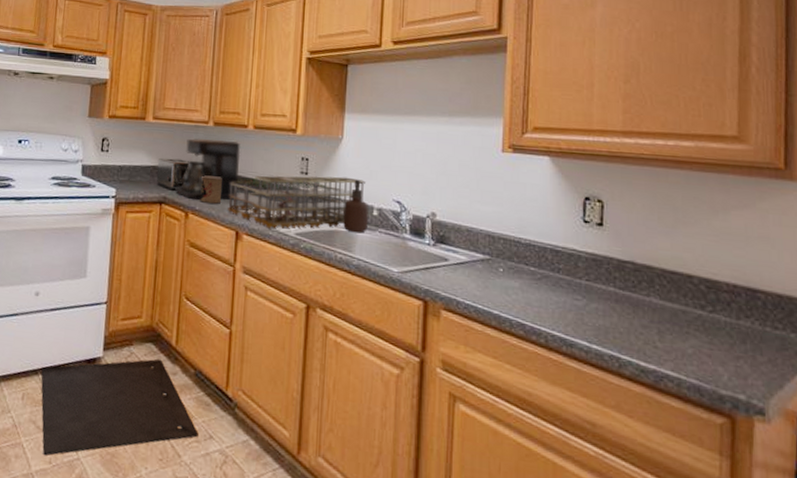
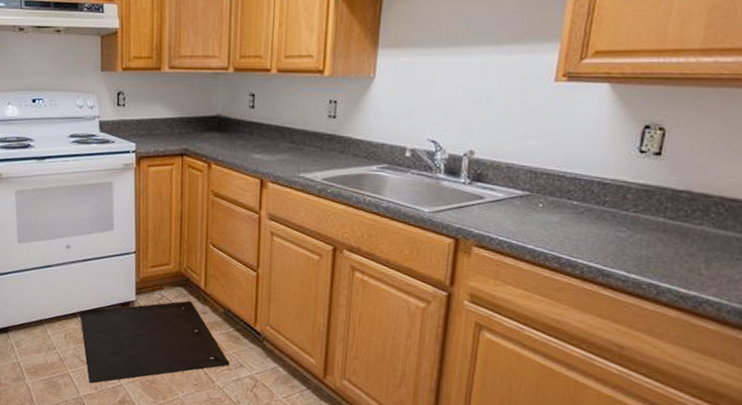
toaster: present [156,157,190,191] -> none [176,109,210,142]
coffee maker: present [175,138,241,201] -> none [196,87,264,151]
tin can: present [200,175,222,205] -> none [222,125,245,154]
dish rack: present [228,175,364,229] -> none [251,118,397,176]
soap dispenser: present [343,179,368,234] -> none [373,120,401,176]

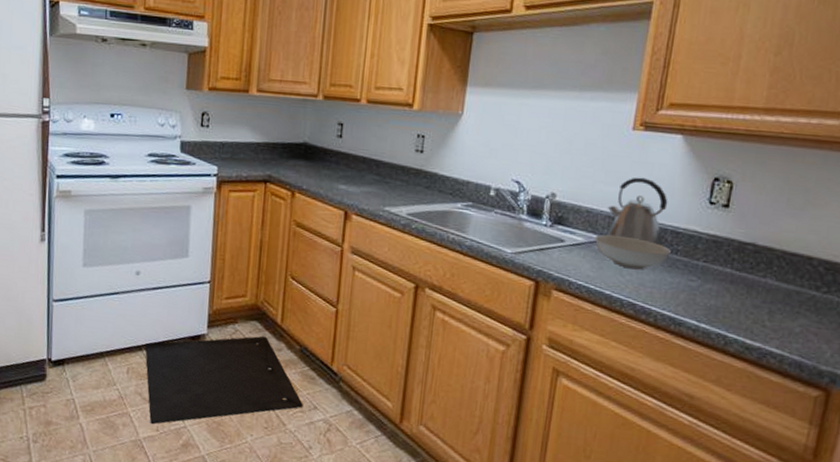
bowl: none [515,189,598,223] -> present [594,234,671,270]
kettle: none [528,129,594,199] -> present [606,177,668,247]

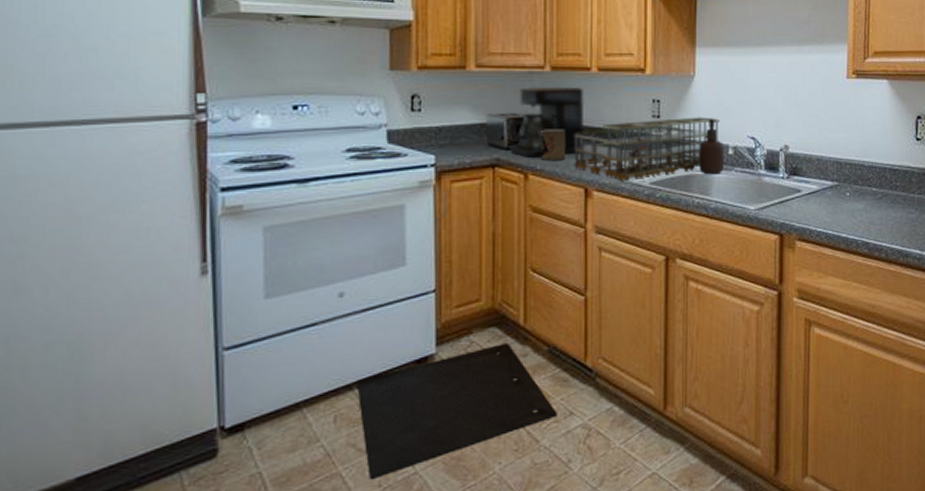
toaster: none [261,134,297,169] -> present [485,113,526,150]
coffee maker: none [281,113,353,179] -> present [509,87,585,159]
tin can: none [307,153,332,184] -> present [541,129,565,162]
dish rack: none [337,153,483,209] -> present [574,117,718,181]
soap dispenser: none [457,158,486,214] -> present [699,118,724,175]
bowl: present [594,234,671,270] -> none [826,179,891,210]
kettle: present [606,177,668,247] -> none [835,122,886,185]

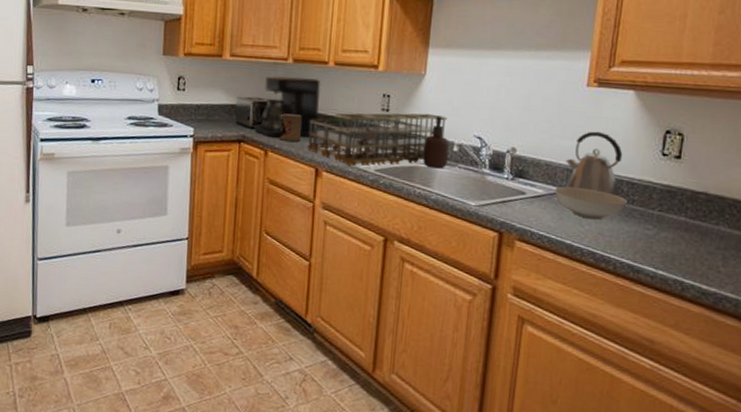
door mat: present [357,342,557,479] -> none [126,289,279,377]
bowl: none [826,179,891,210] -> present [554,186,627,220]
kettle: none [835,122,886,185] -> present [565,131,623,197]

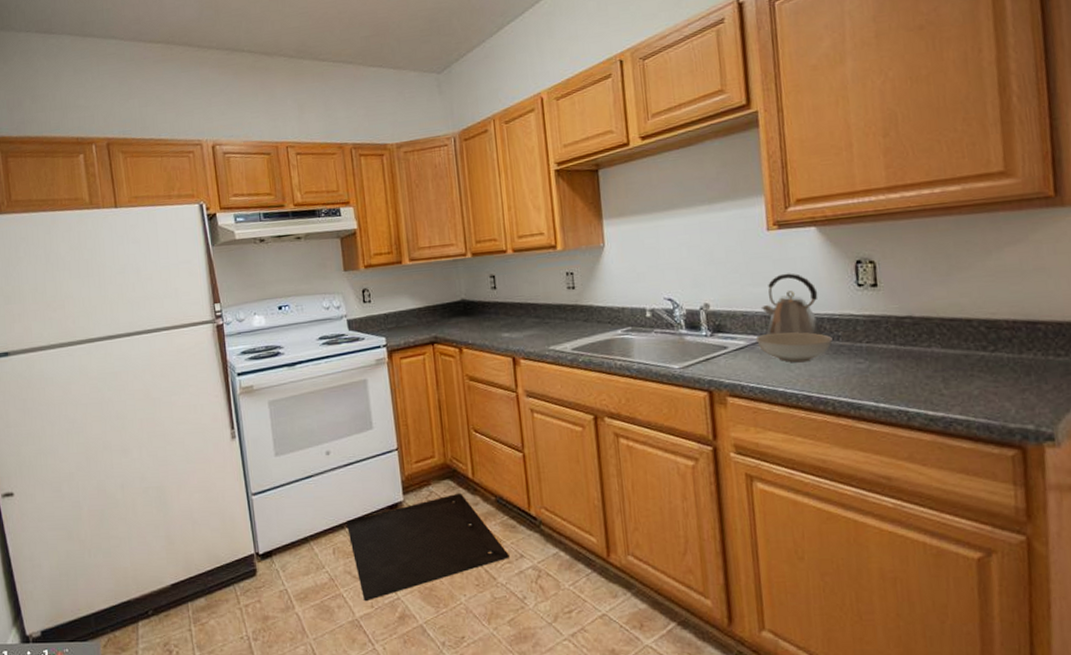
door mat: none [126,289,279,377] -> present [346,493,510,601]
toaster: present [235,96,269,129] -> none [422,296,455,329]
coffee maker: present [254,76,321,139] -> none [441,269,506,335]
tin can: present [279,113,302,143] -> none [469,306,492,336]
dish rack: present [307,113,445,166] -> none [498,284,634,349]
soap dispenser: present [423,115,449,169] -> none [616,284,643,338]

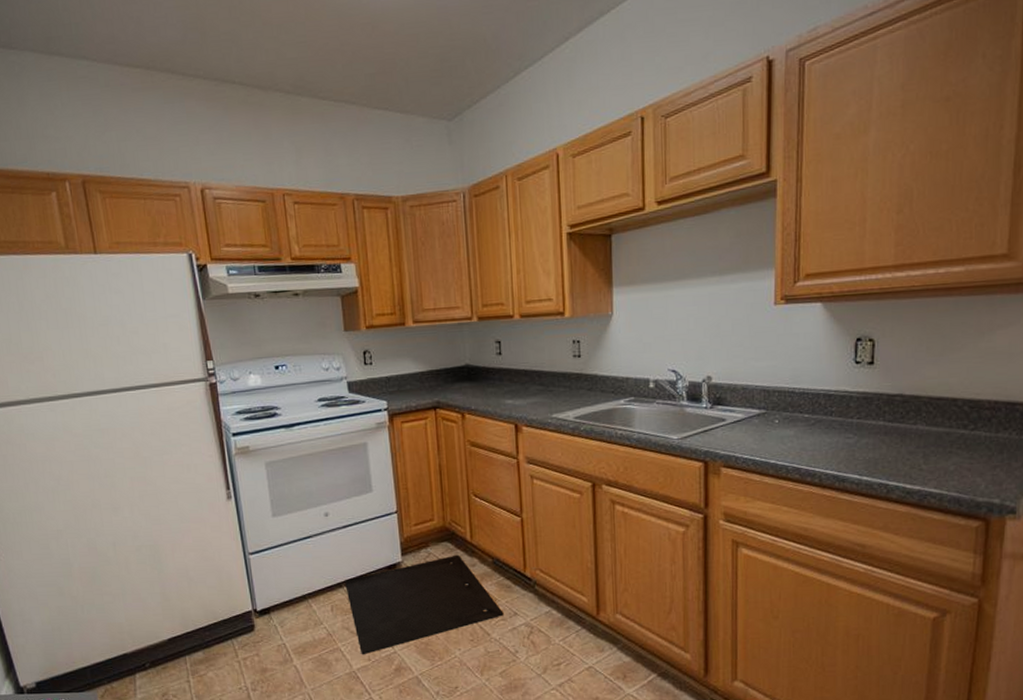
bowl: present [755,331,833,363] -> none [753,406,826,436]
kettle: present [762,273,826,336] -> none [762,348,820,411]

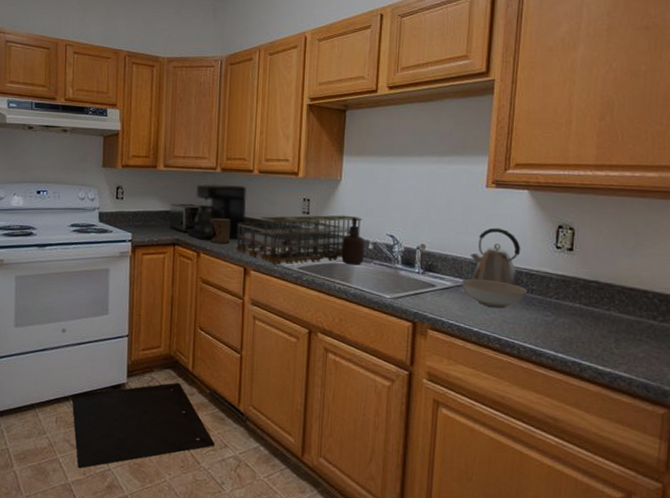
toaster: none [425,360,459,394] -> present [169,203,200,233]
coffee maker: none [445,334,510,400] -> present [187,184,247,241]
tin can: none [473,372,496,402] -> present [210,218,230,245]
dish rack: none [502,353,639,417] -> present [236,215,361,265]
soap dispenser: none [620,354,645,408] -> present [341,217,364,265]
bowl: none [753,406,826,436] -> present [461,278,527,309]
kettle: none [762,348,820,411] -> present [471,227,522,287]

